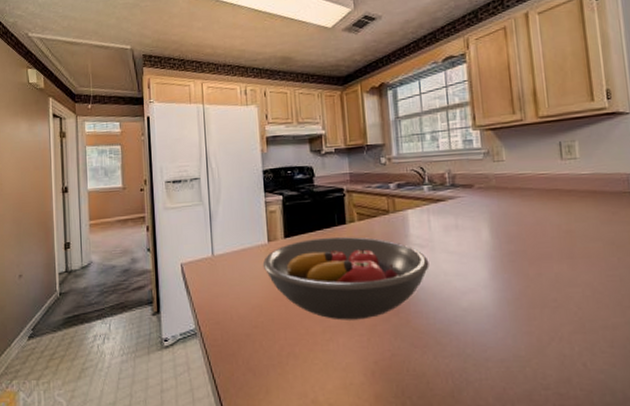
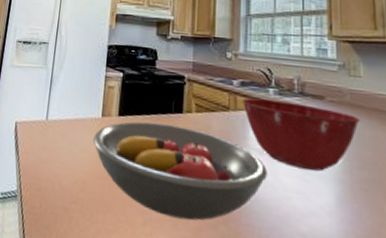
mixing bowl: none [400,195,505,254] -> present [242,98,360,171]

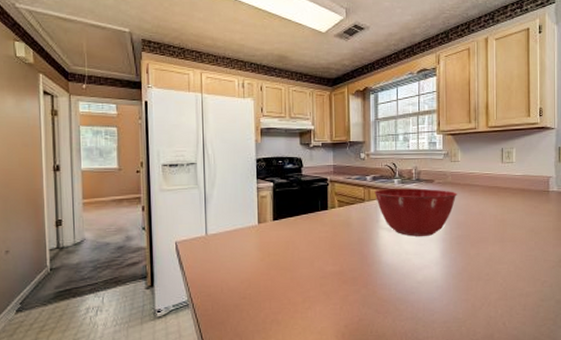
fruit bowl: present [92,121,267,221] -> none [252,220,394,292]

